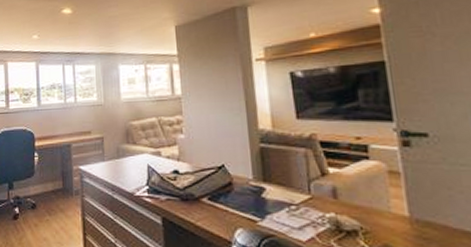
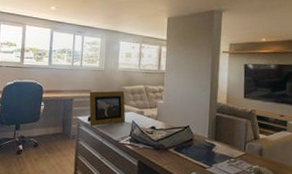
picture frame: none [89,128,139,177] -> present [87,91,126,127]

